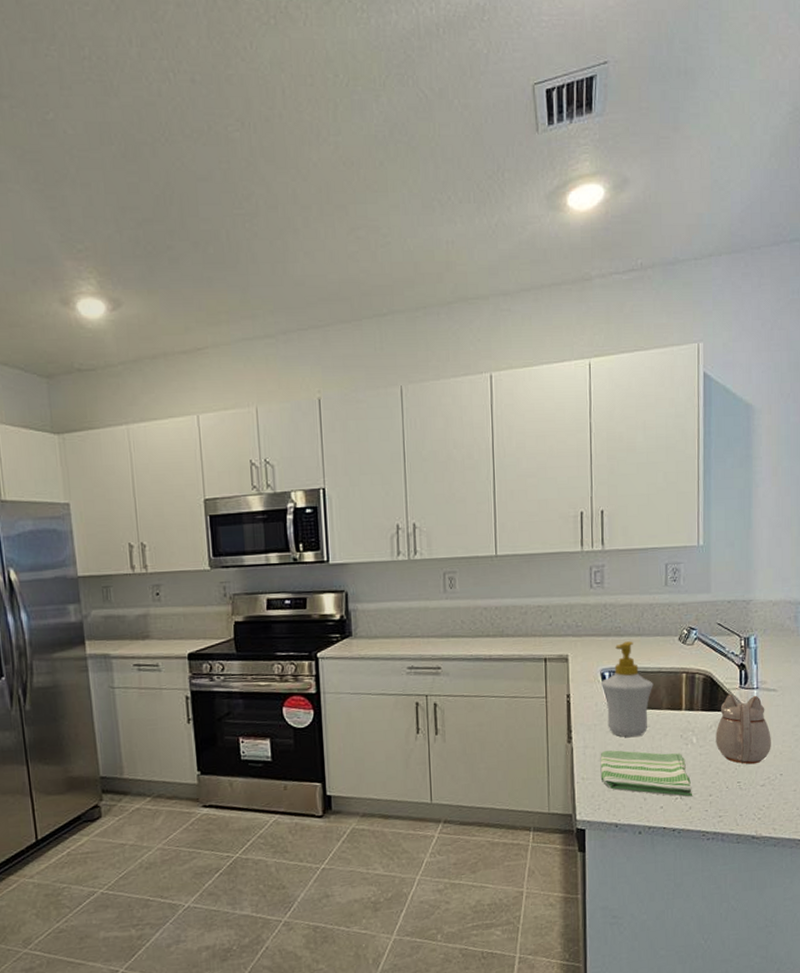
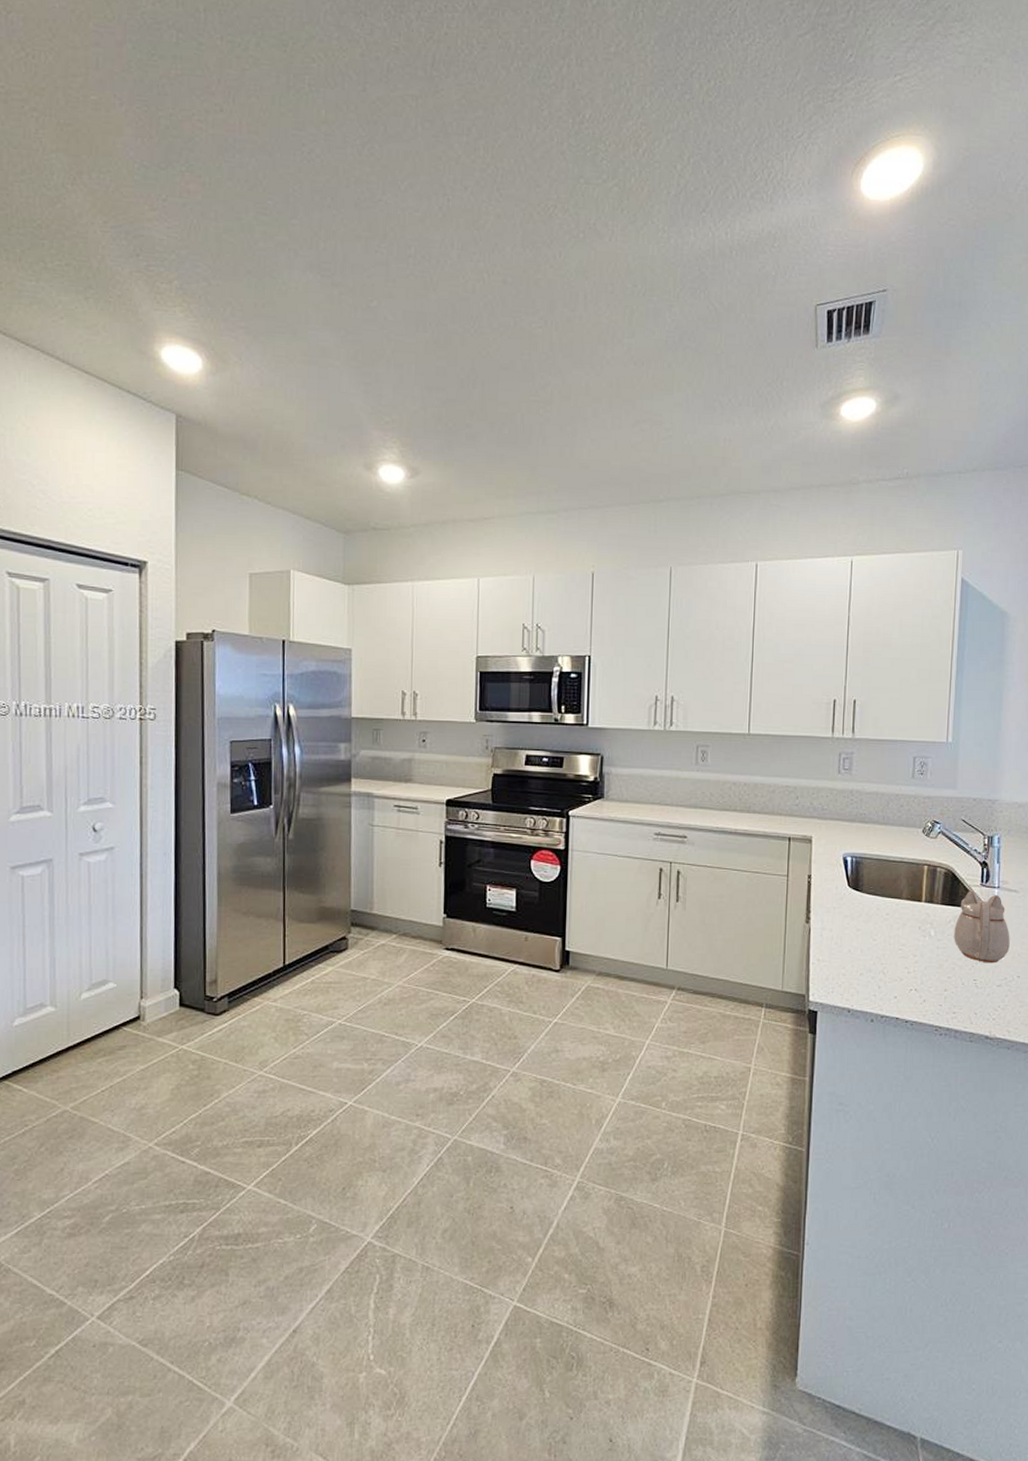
soap bottle: present [600,641,653,738] -> none [842,829,895,924]
dish towel: present [600,750,693,797] -> none [836,935,928,990]

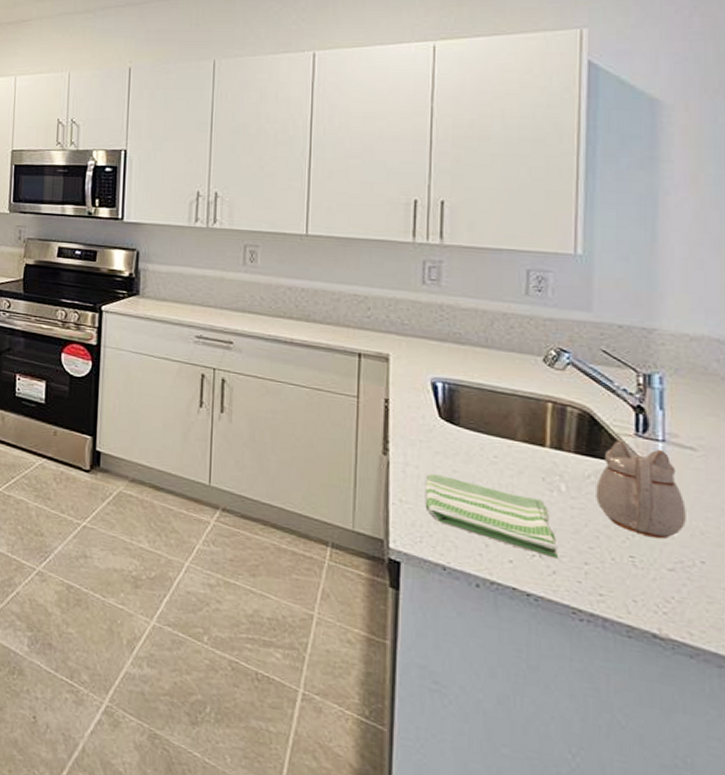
dish towel: none [836,935,928,990] -> present [425,474,559,559]

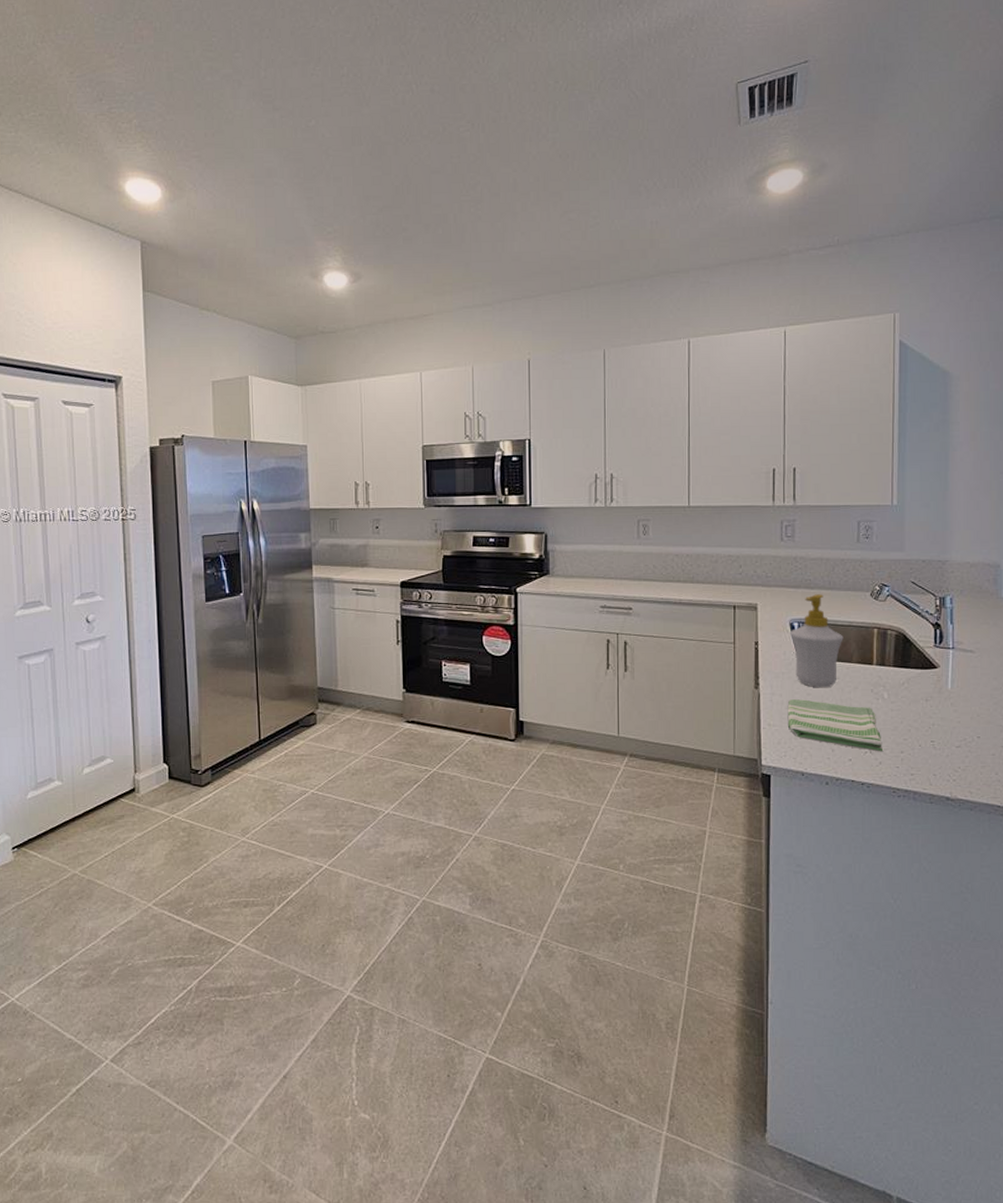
soap bottle: none [430,351,504,467] -> present [789,594,844,688]
teapot: present [596,441,686,539] -> none [908,653,968,725]

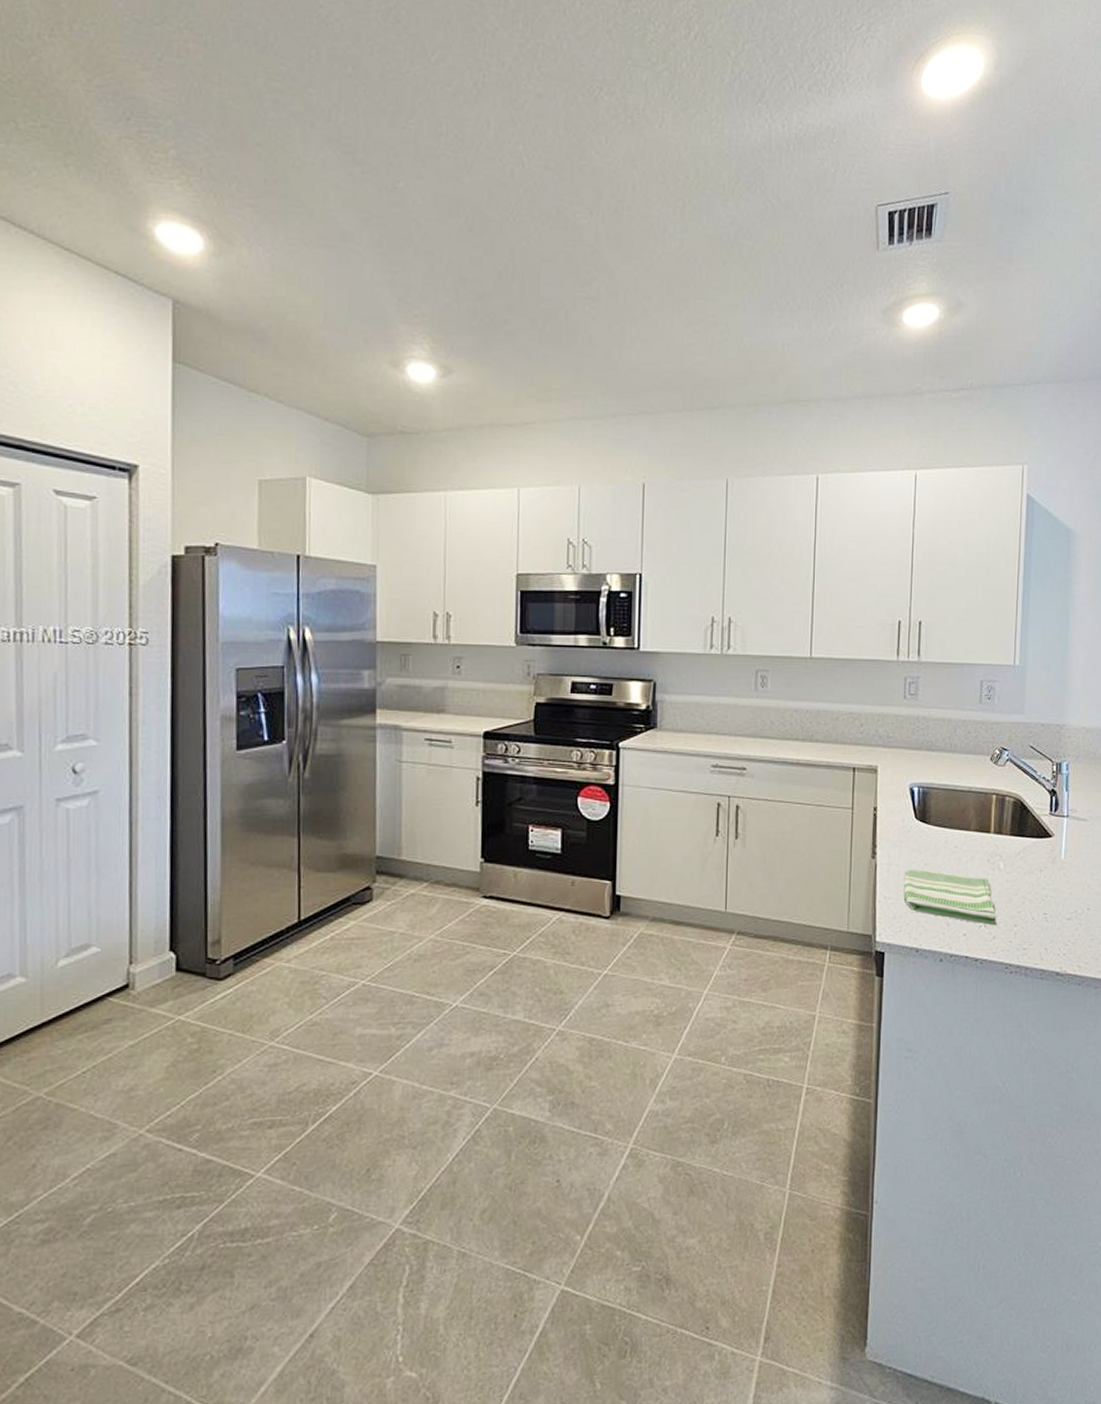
soap bottle: present [789,594,844,688] -> none [909,757,963,858]

